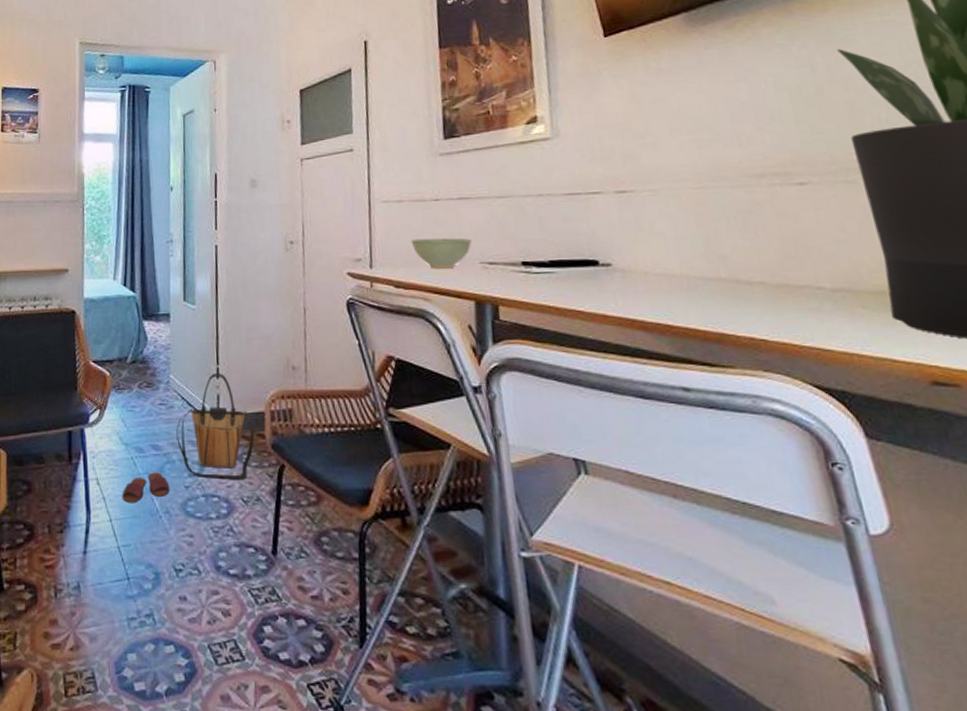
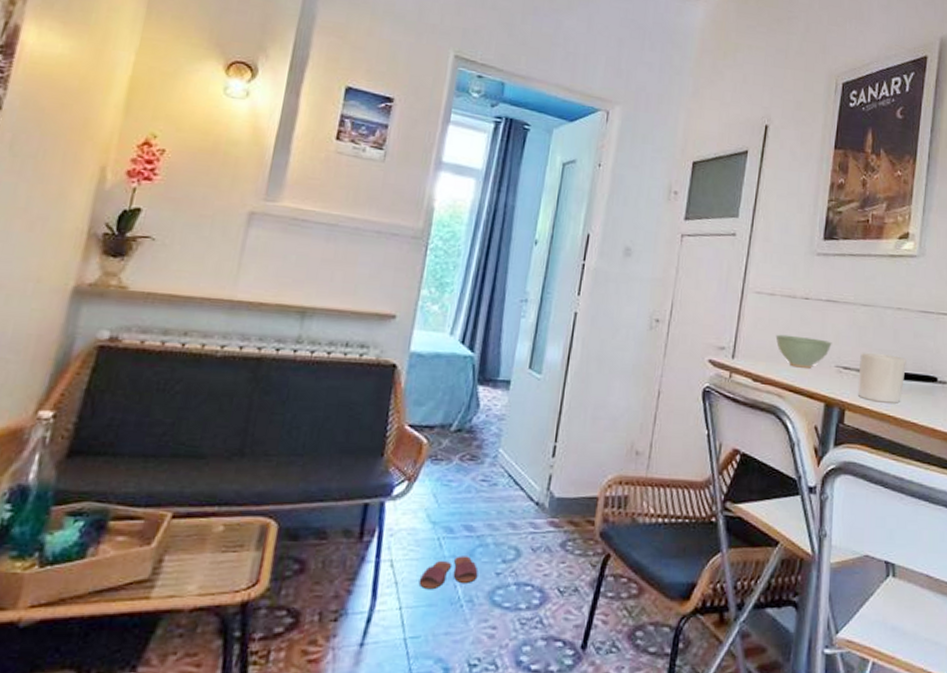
tote bag: present [176,373,254,480] -> none [495,451,584,569]
mug: none [505,243,561,295] -> present [857,352,906,405]

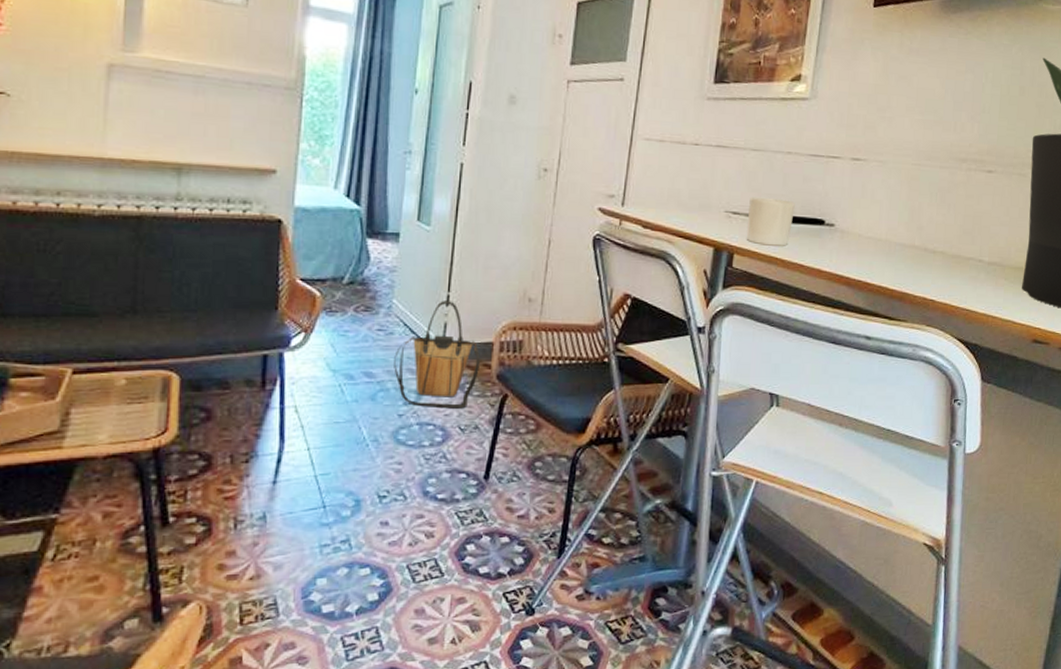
slippers: present [419,556,478,590] -> none [324,400,381,432]
tote bag: none [495,451,584,569] -> present [394,301,480,409]
bowl: present [775,334,832,370] -> none [665,181,722,215]

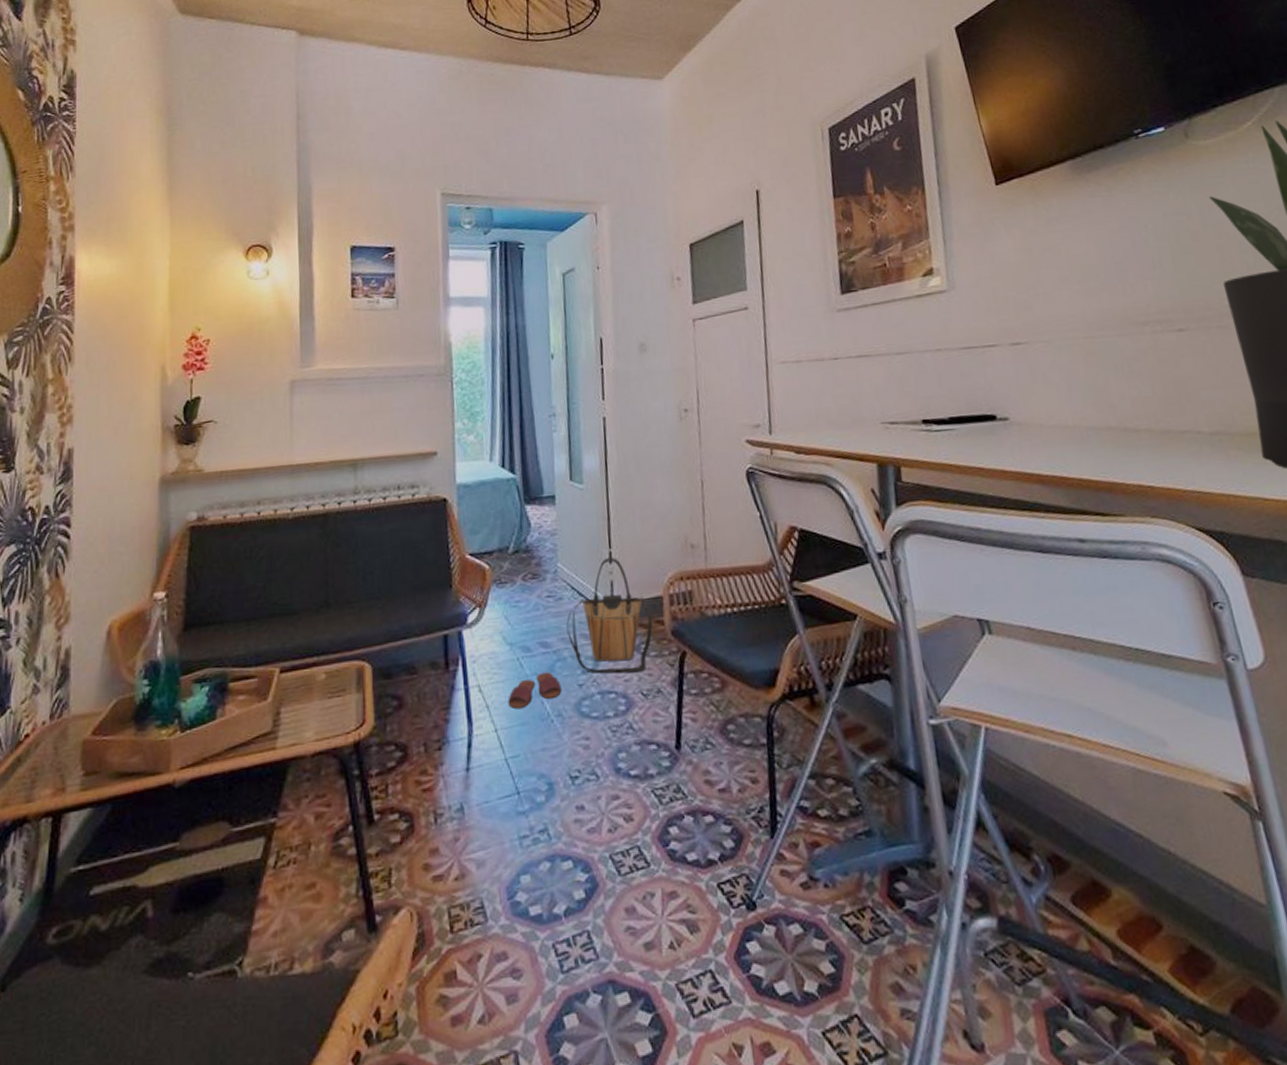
slippers: none [324,400,381,432] -> present [508,672,562,709]
mug: present [746,196,795,248] -> none [905,400,961,453]

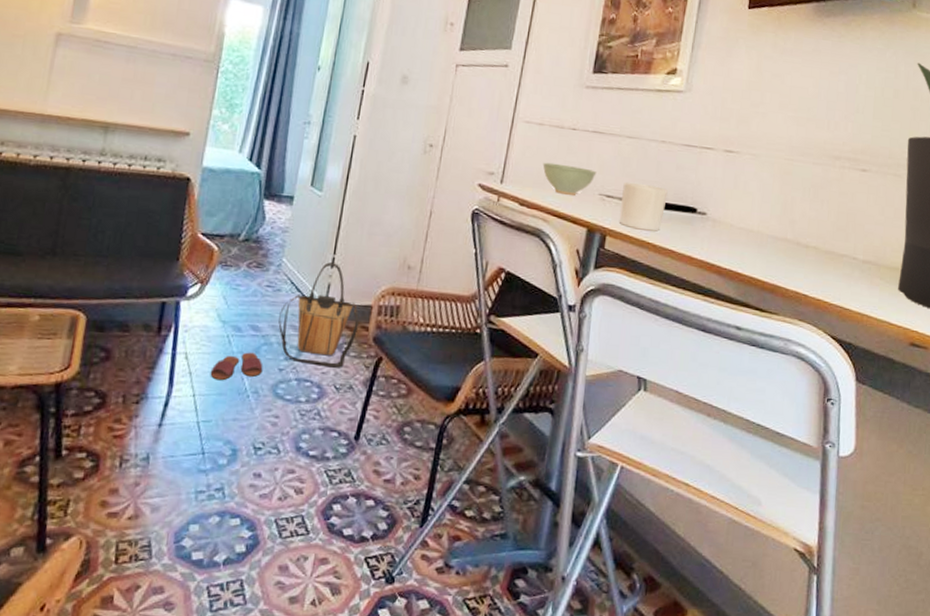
bowl: none [810,398,873,433] -> present [542,162,597,197]
mug: none [905,400,961,453] -> present [619,181,668,233]

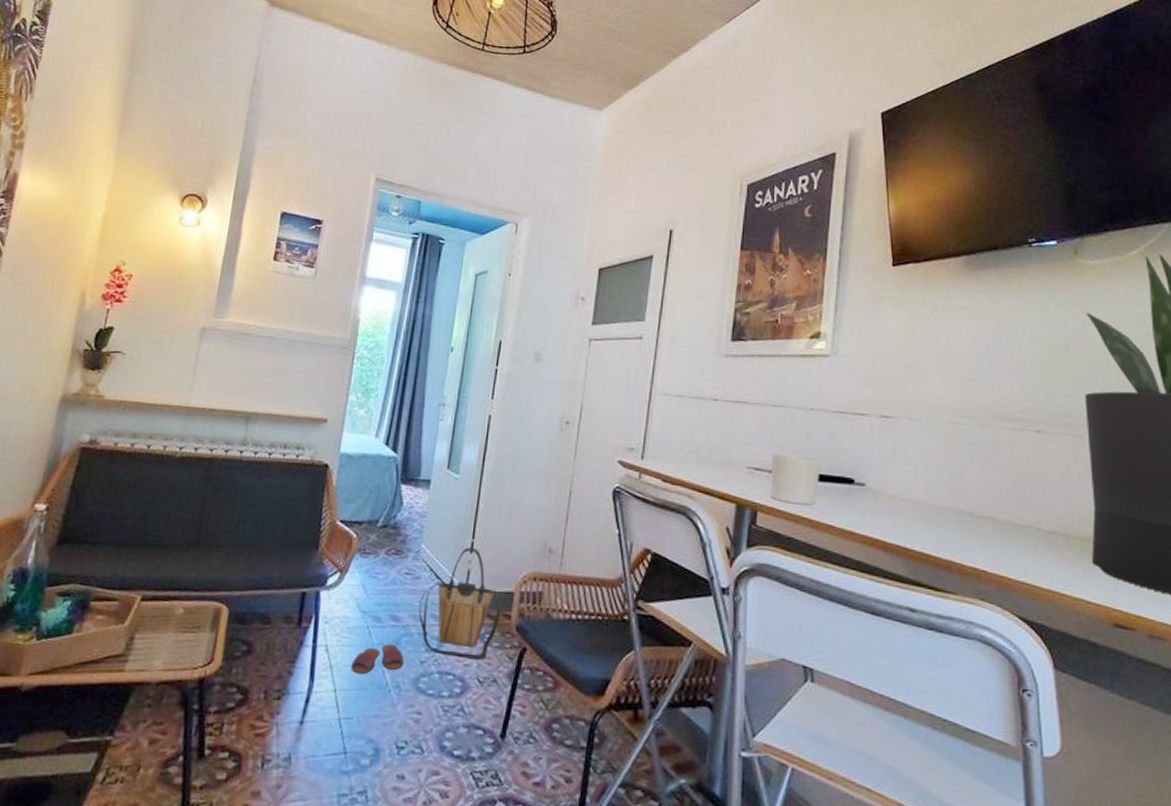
bowl: present [542,162,597,197] -> none [684,435,742,471]

